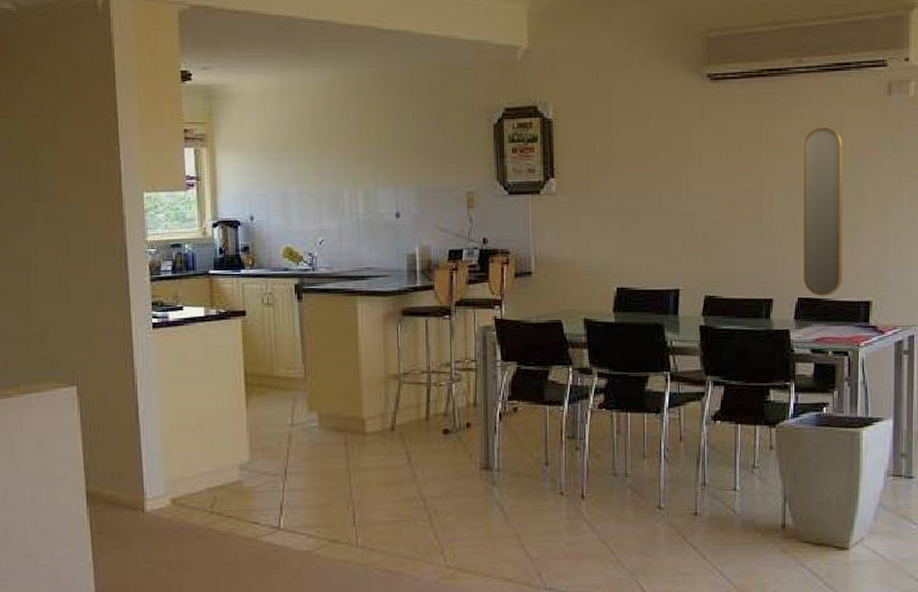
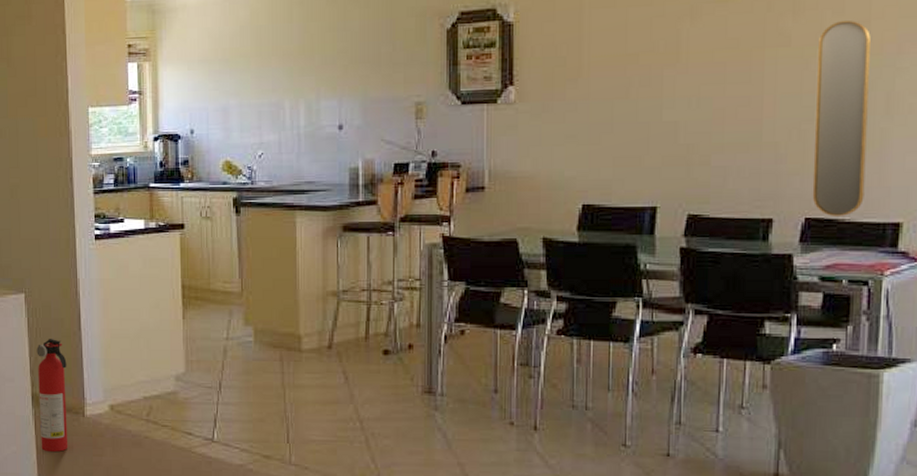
fire extinguisher: none [91,431,128,552] -> present [36,338,69,453]

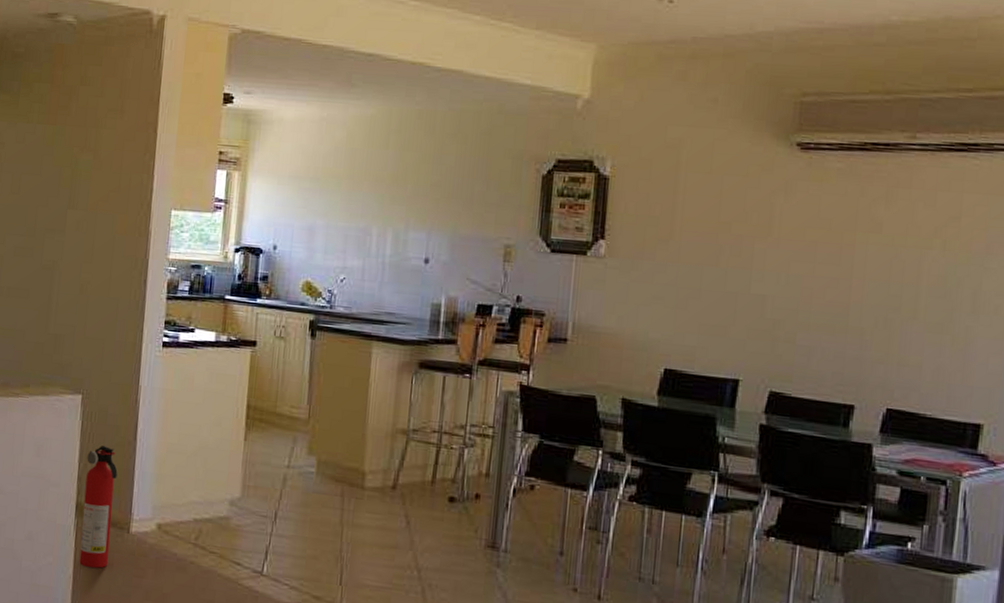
home mirror: present [812,21,871,216] -> none [894,214,960,411]

